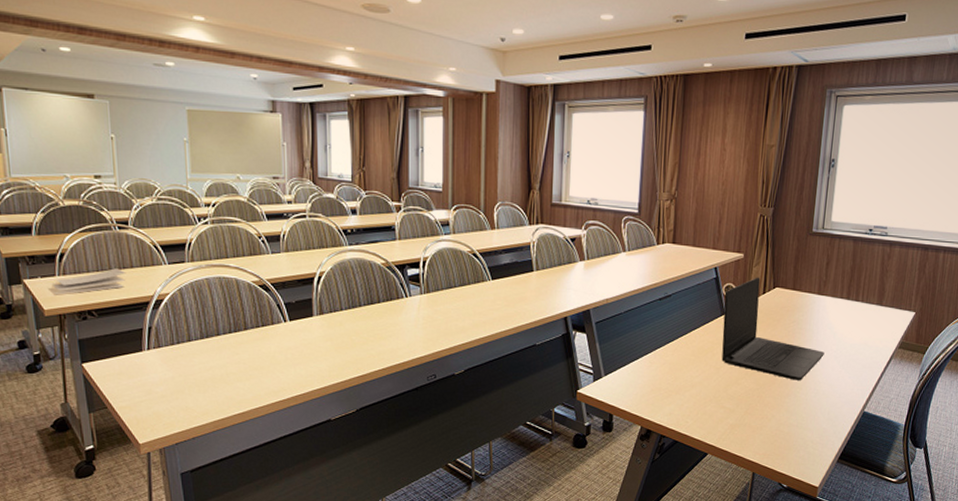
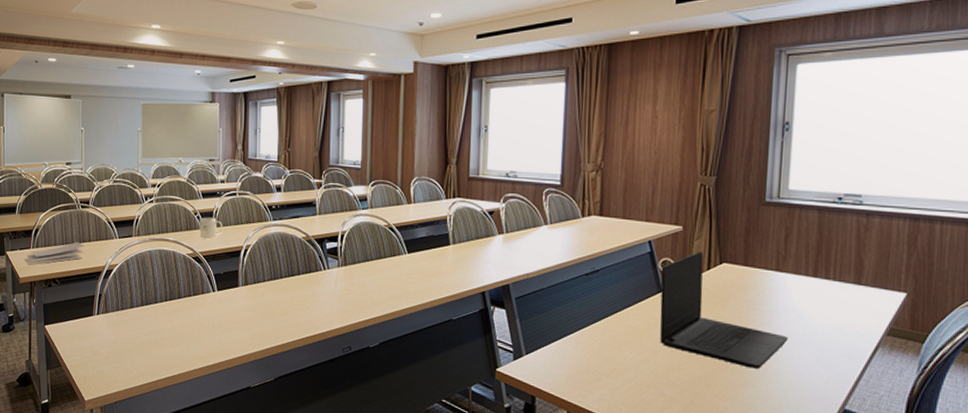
mug: none [264,241,293,264] -> present [199,217,224,238]

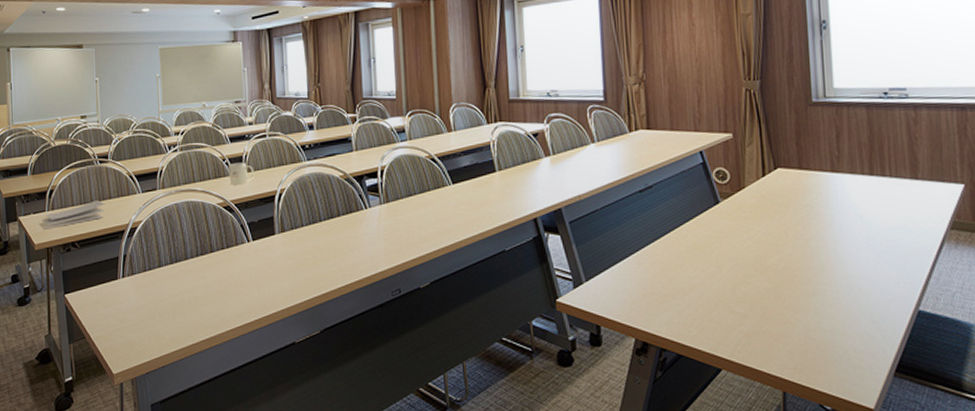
laptop: present [660,251,788,369] -> none [715,158,853,276]

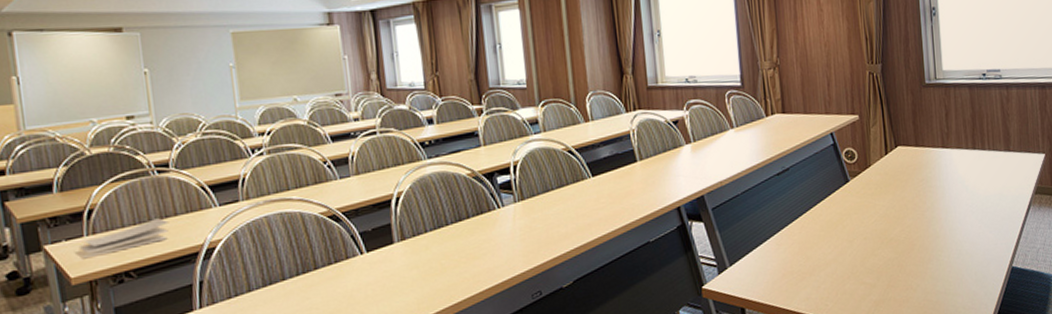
mug: present [228,162,255,185] -> none [330,164,365,191]

